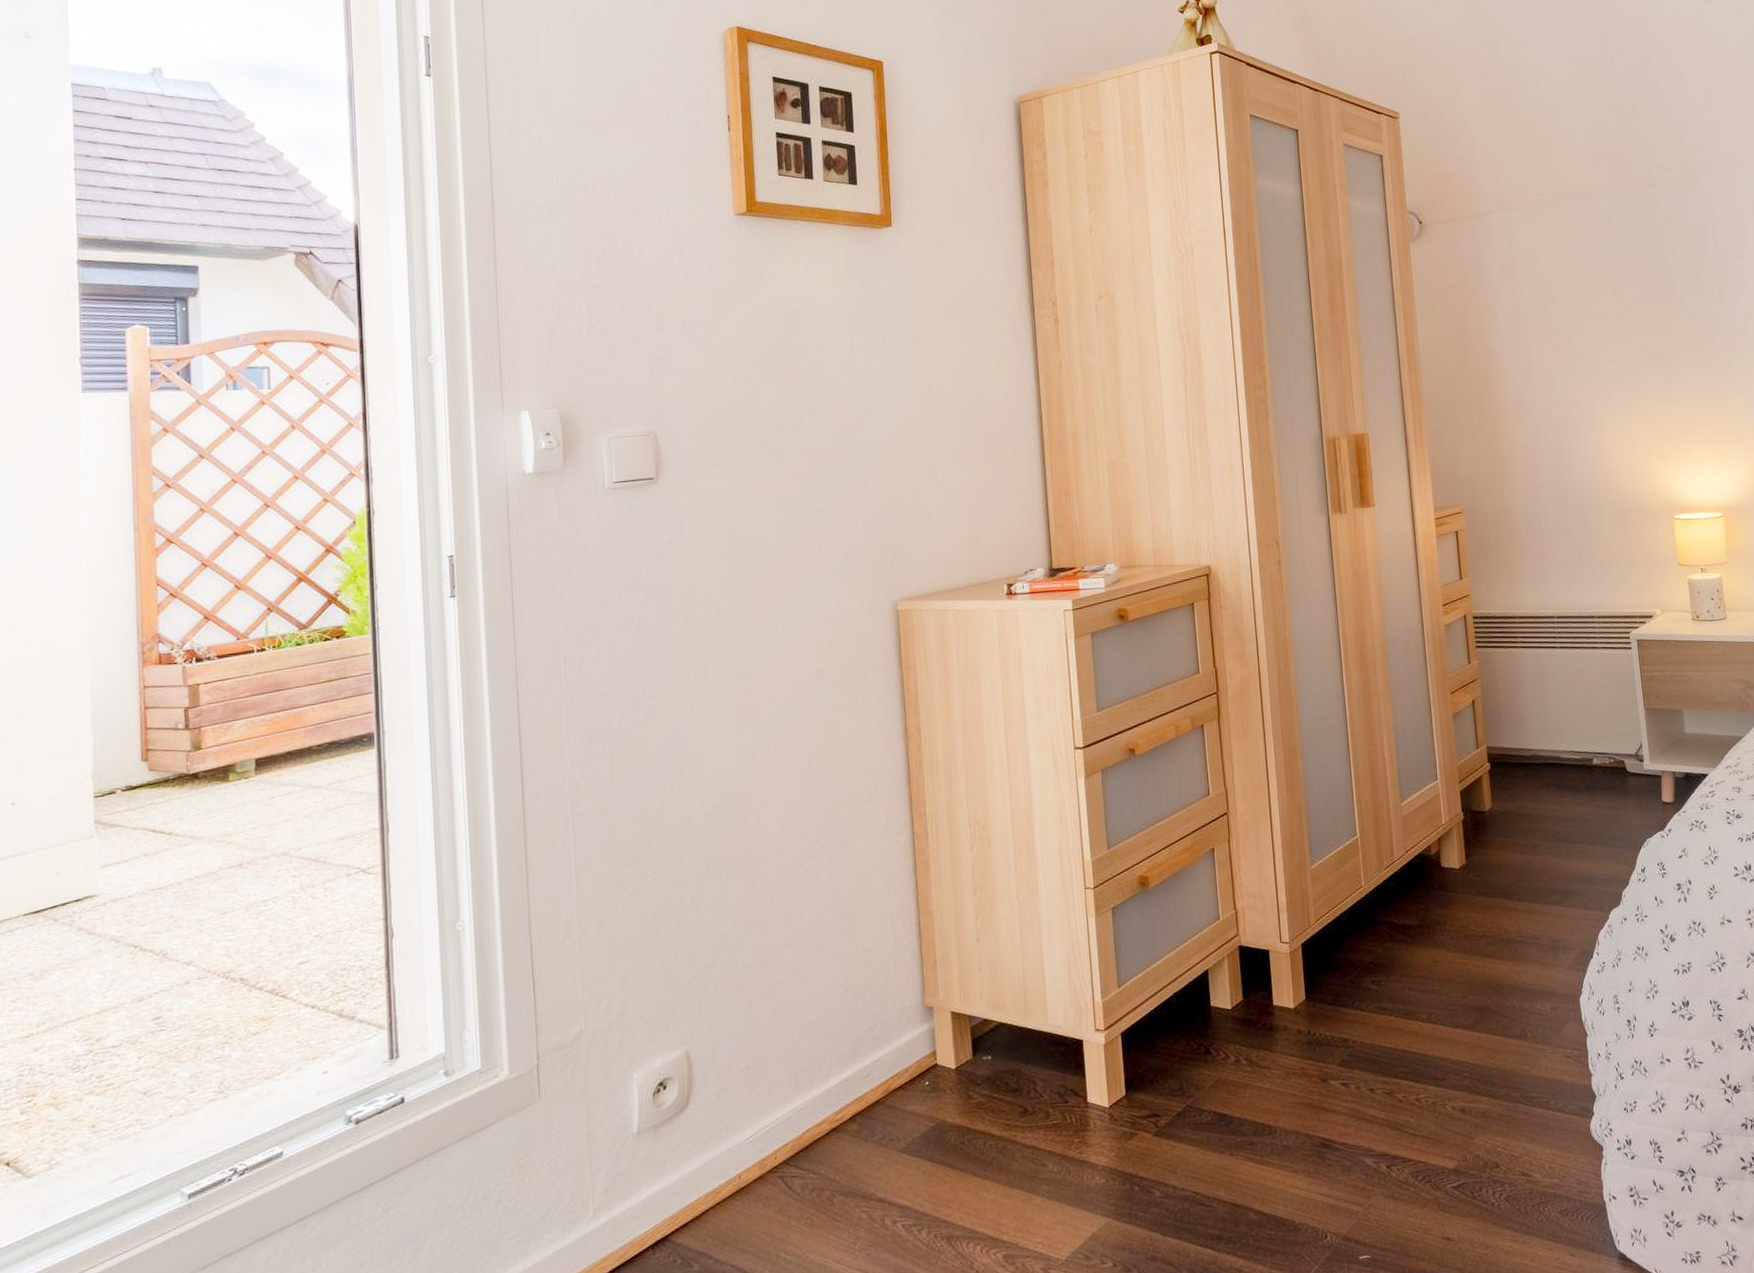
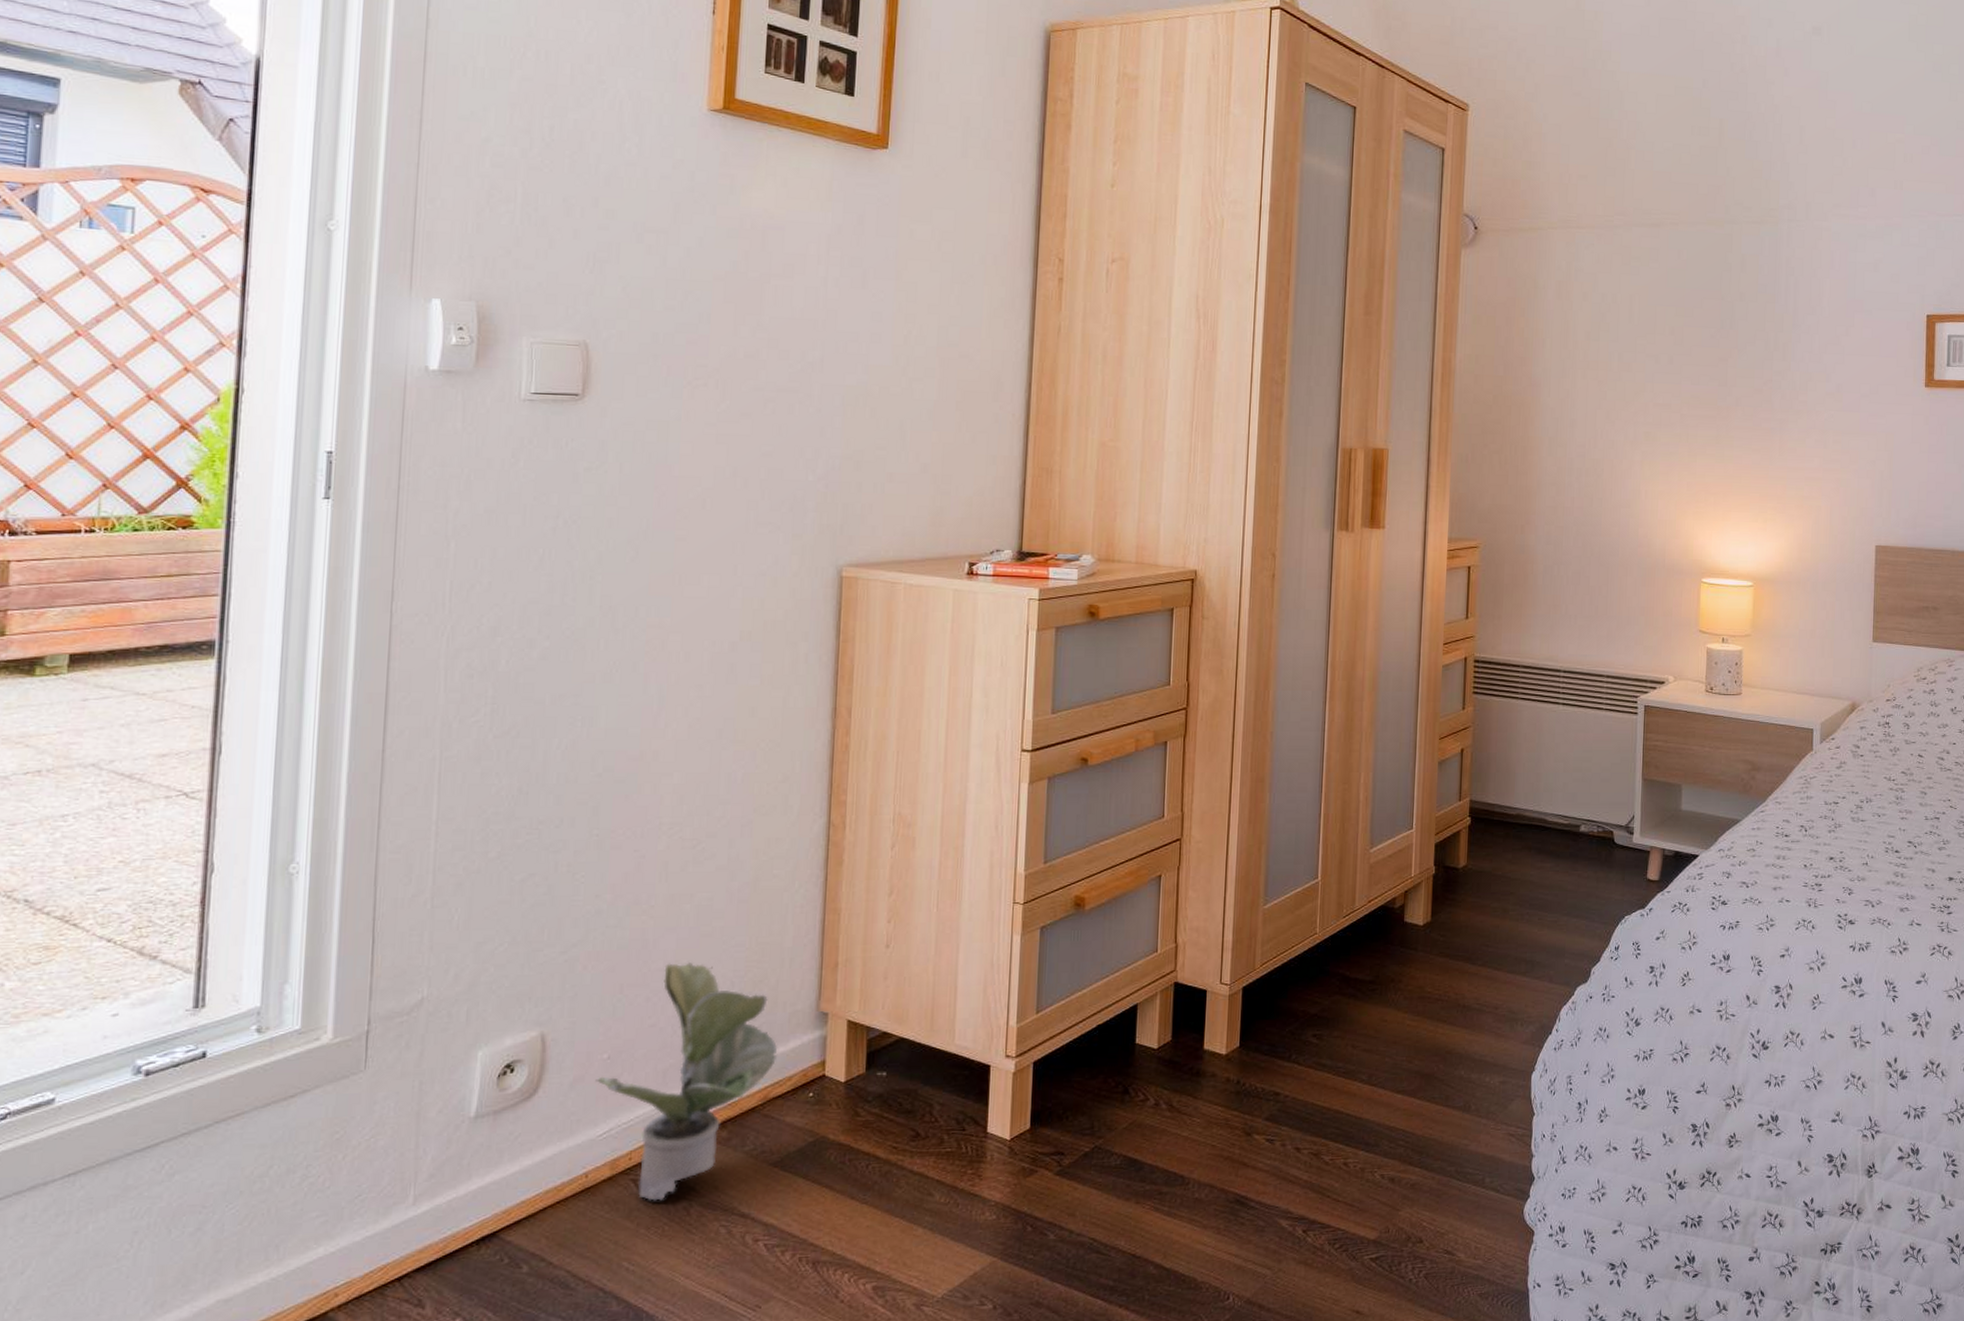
potted plant: none [737,972,893,1195] -> present [595,961,778,1201]

